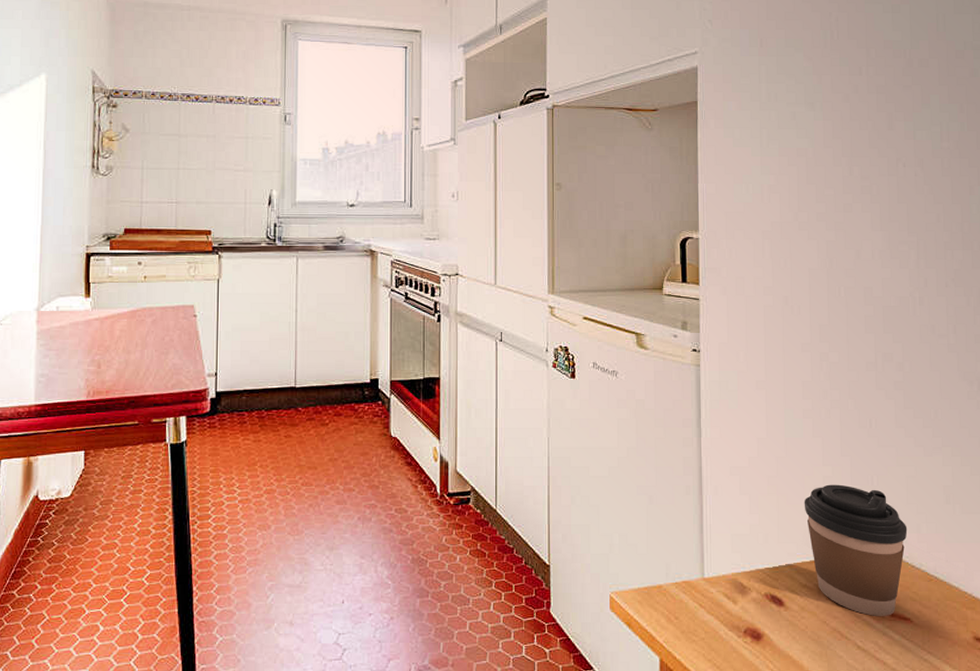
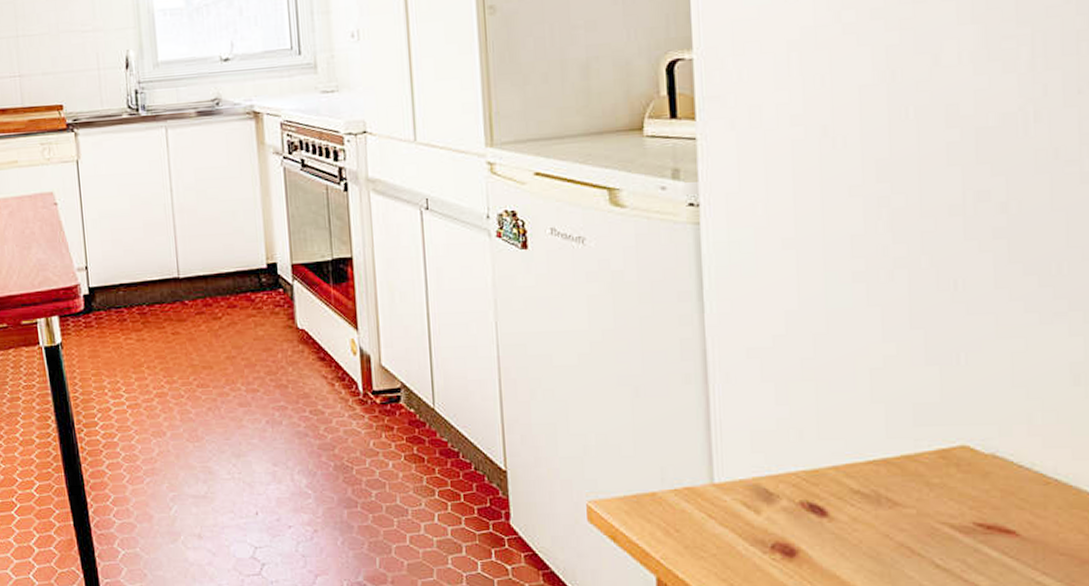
coffee cup: present [804,484,908,616] -> none [854,365,1013,528]

